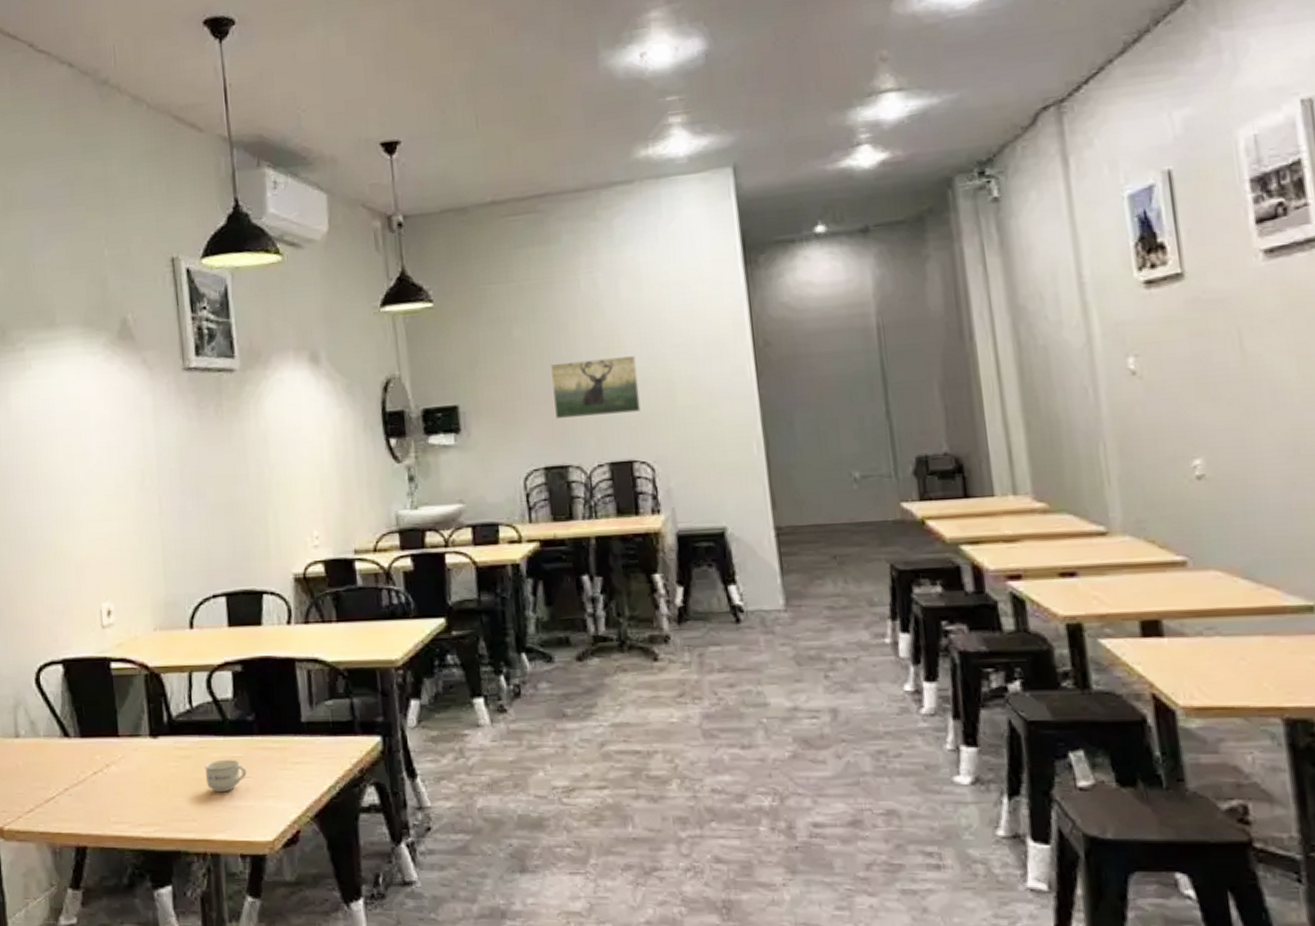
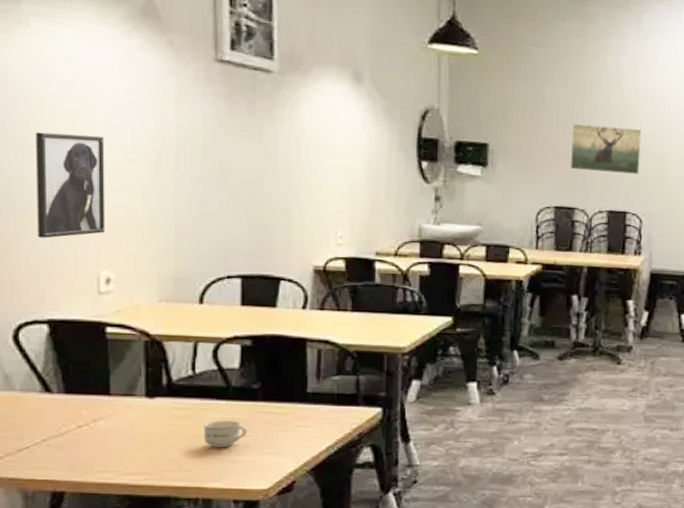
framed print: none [42,465,104,576] -> present [36,131,106,239]

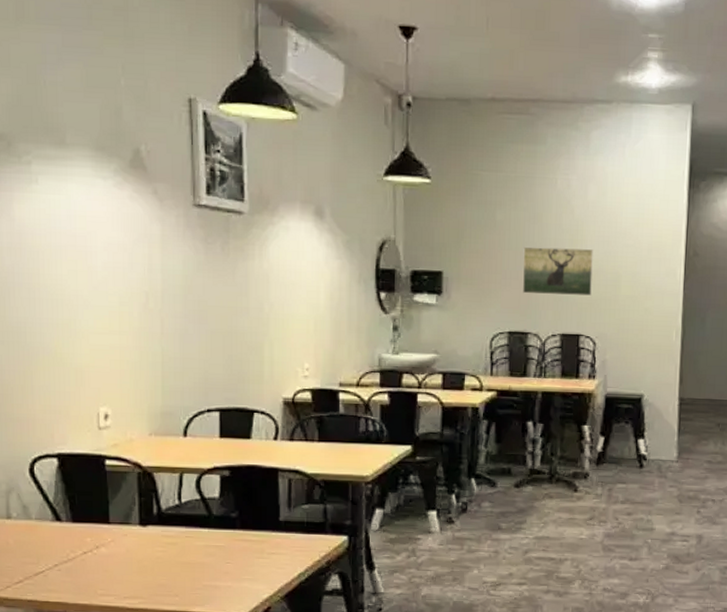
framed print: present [36,131,106,239] -> none [45,281,103,379]
cup: present [203,420,247,448] -> none [189,547,227,574]

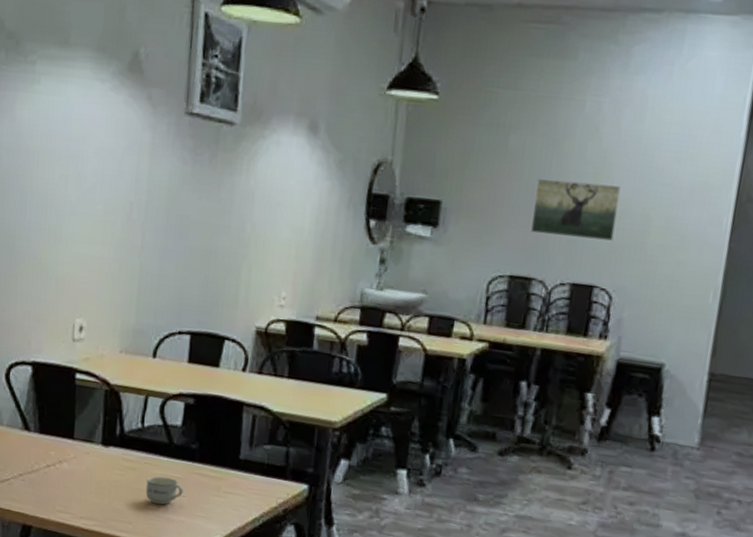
cup: none [189,547,227,574] -> present [145,476,183,505]

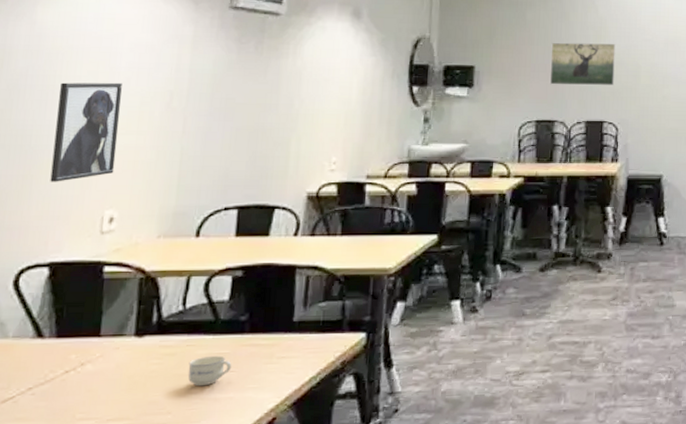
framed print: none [31,184,89,285] -> present [50,82,122,182]

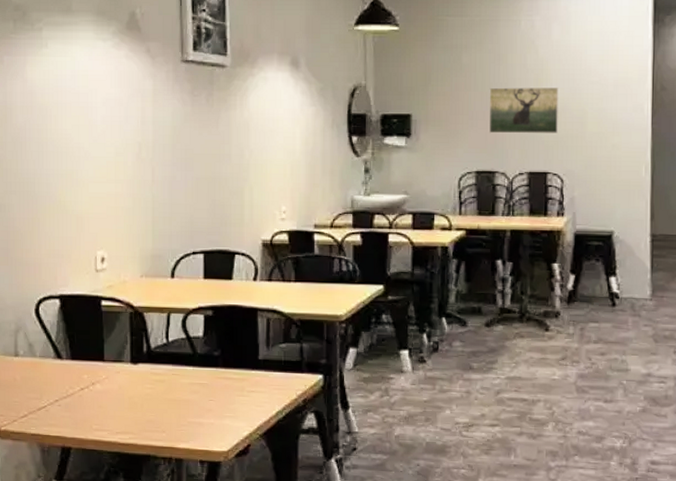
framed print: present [50,82,122,182] -> none [52,135,101,225]
cup: present [187,355,232,387] -> none [175,385,210,411]

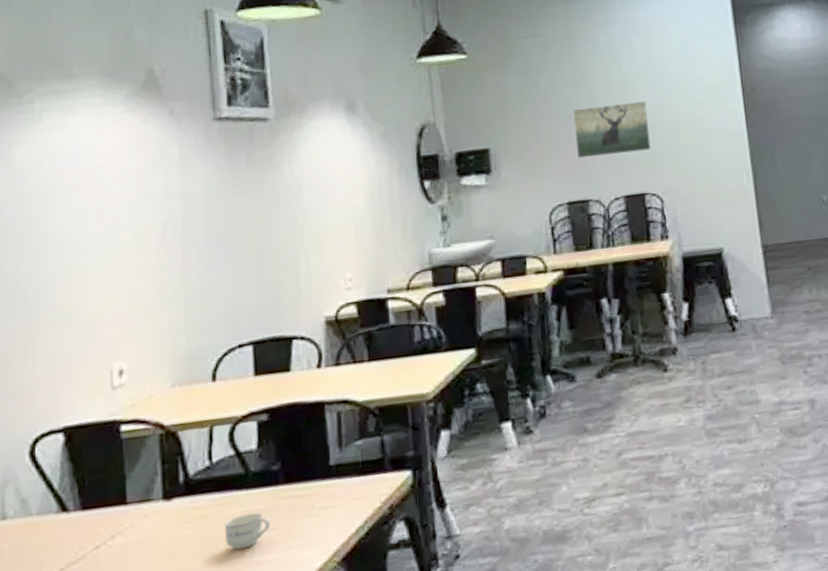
cup: none [175,385,210,411] -> present [224,512,270,550]

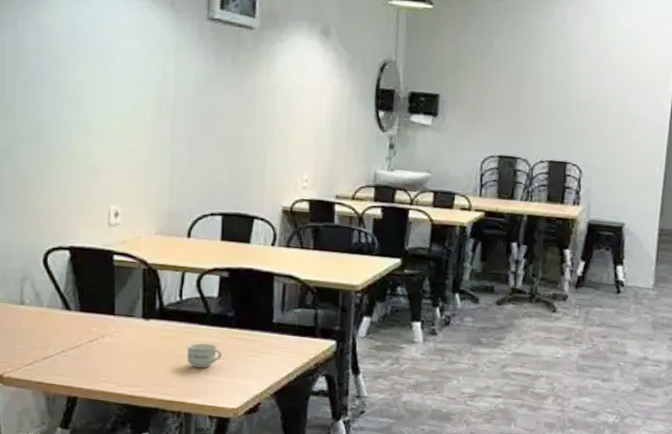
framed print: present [572,101,651,159] -> none [514,74,585,125]

